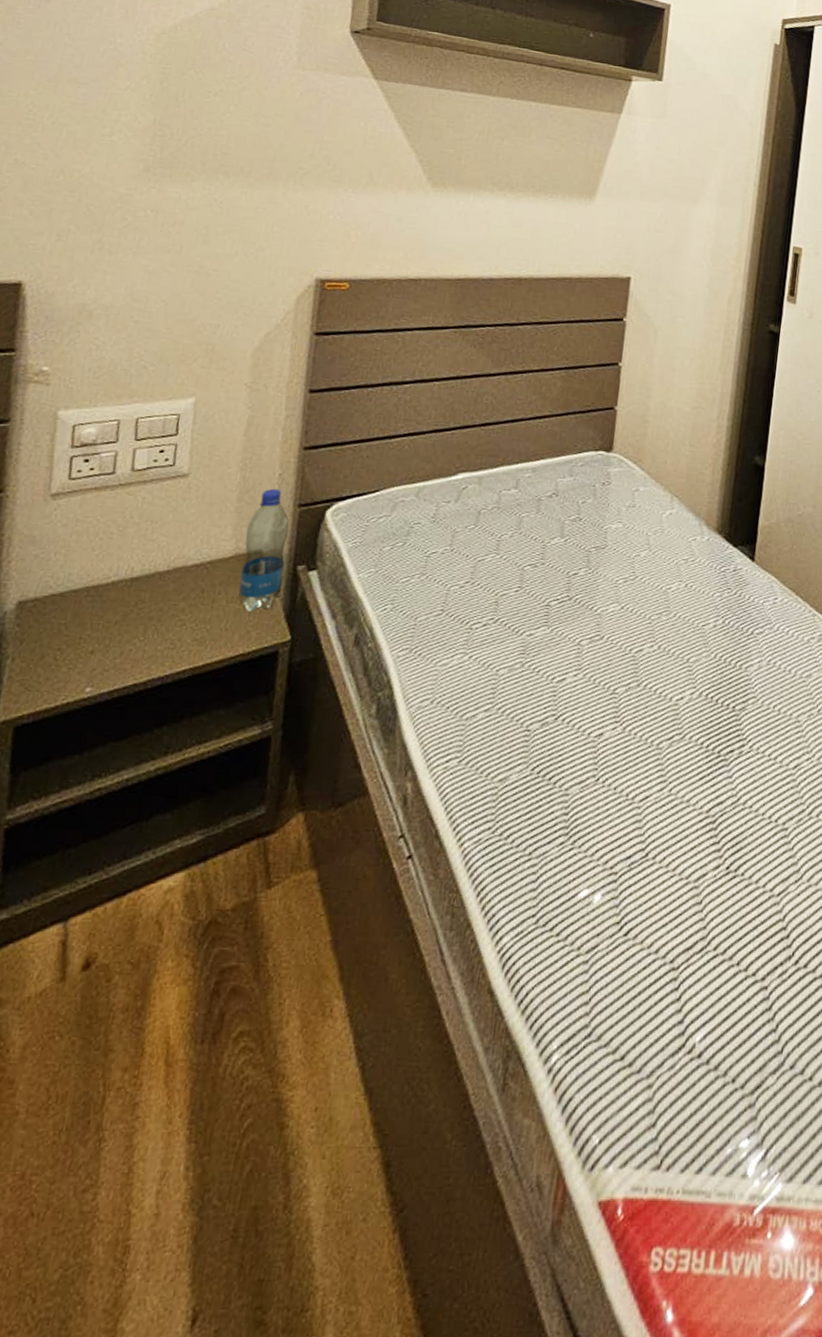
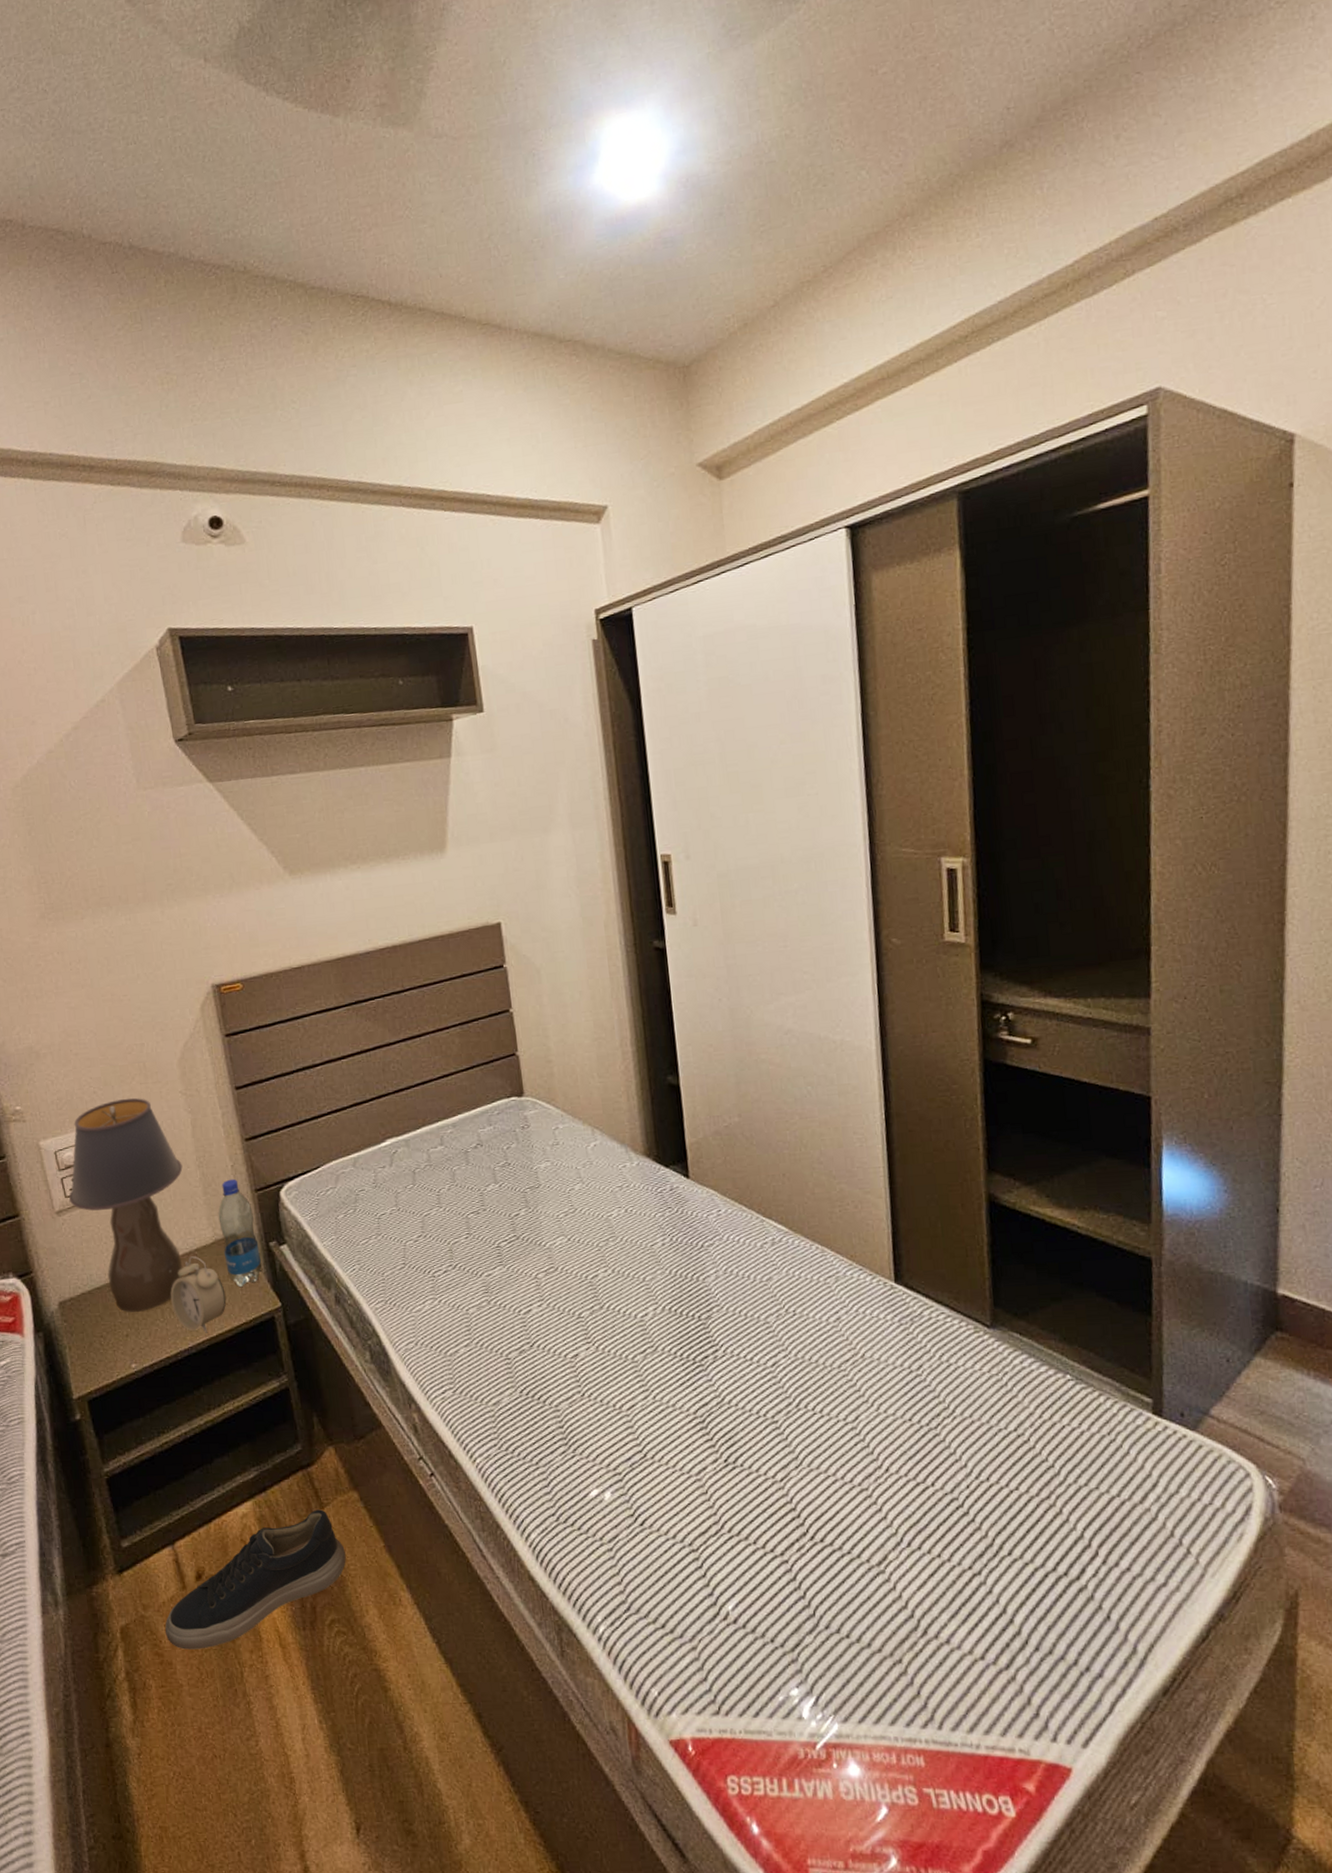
shoe: none [17,889,282,1064] -> present [165,1509,346,1650]
table lamp: none [72,380,223,626] -> present [68,1097,183,1313]
alarm clock: none [158,569,229,661] -> present [170,1256,226,1333]

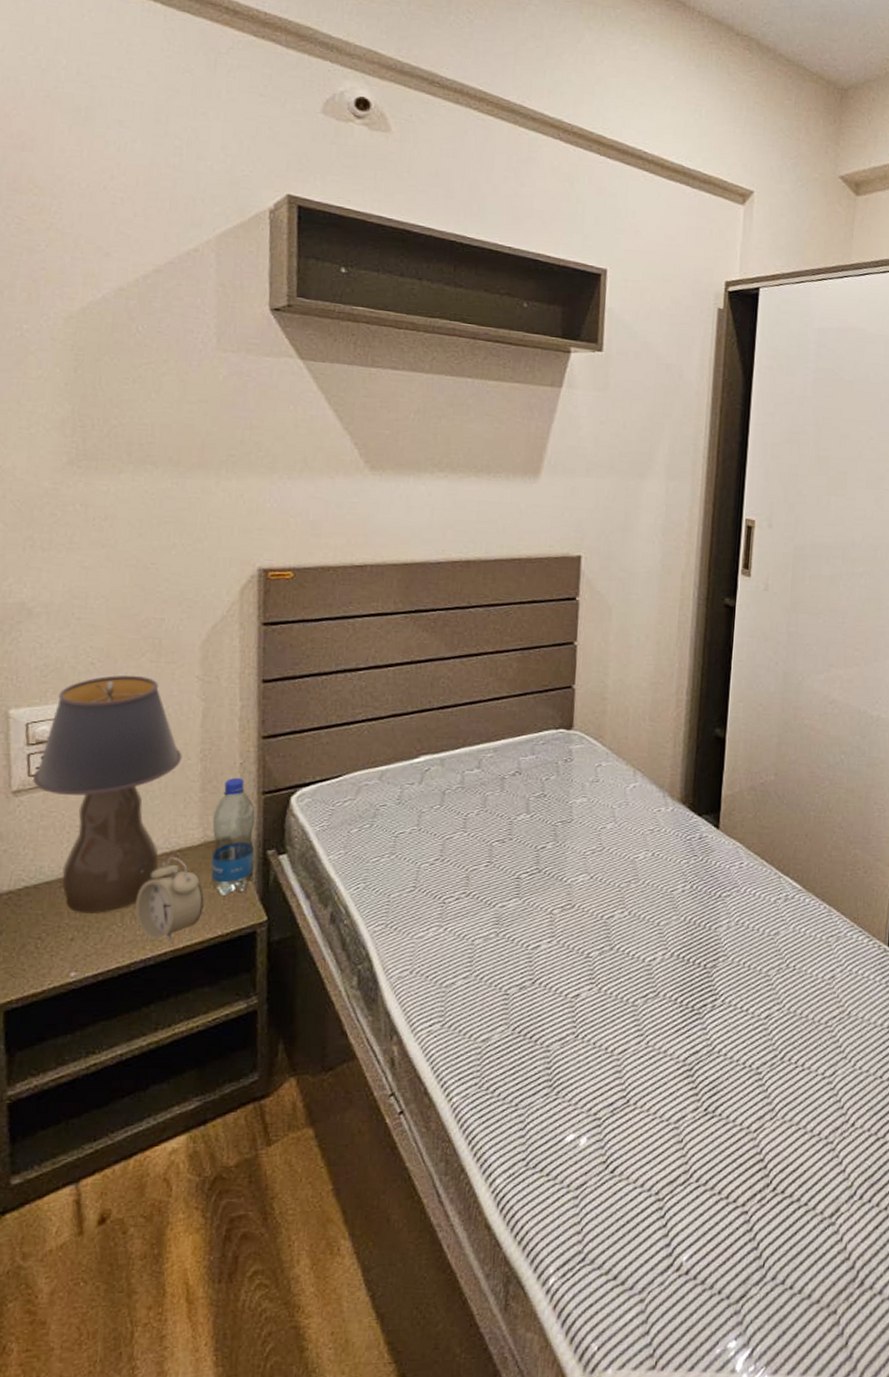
shoe: present [165,1509,346,1650] -> none [45,1147,286,1306]

